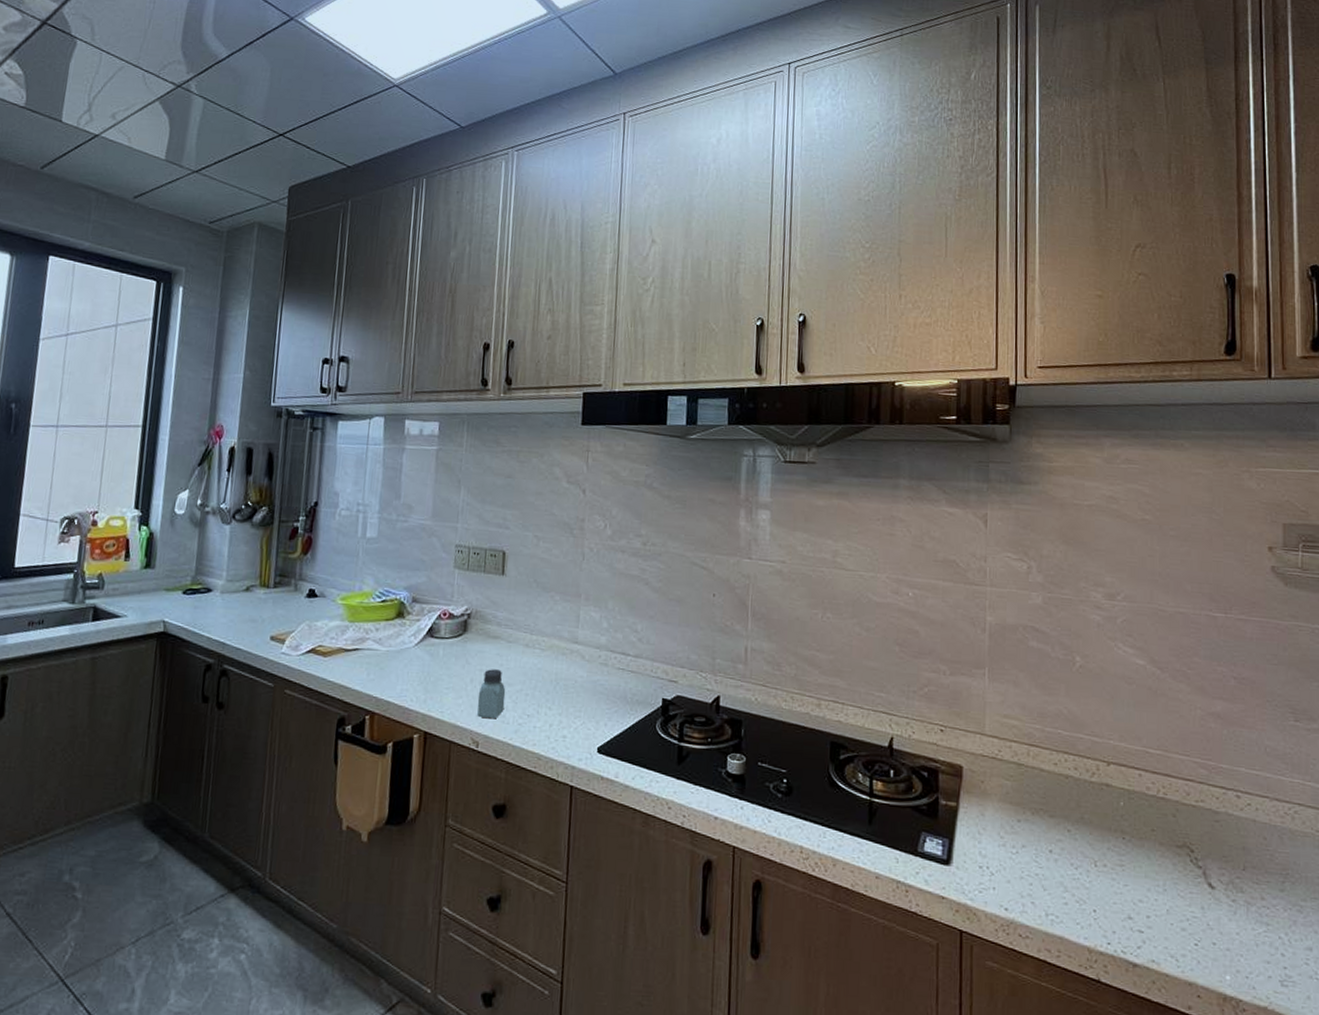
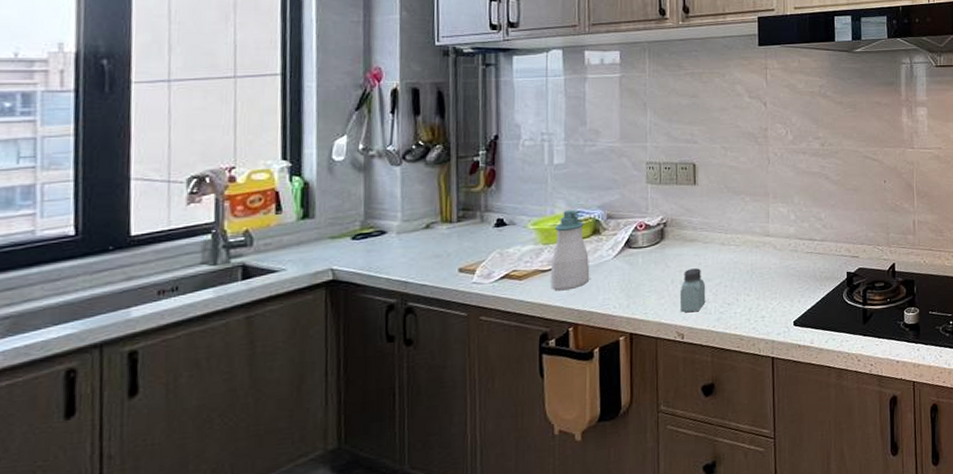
soap bottle: none [352,587,391,675] -> present [551,209,590,291]

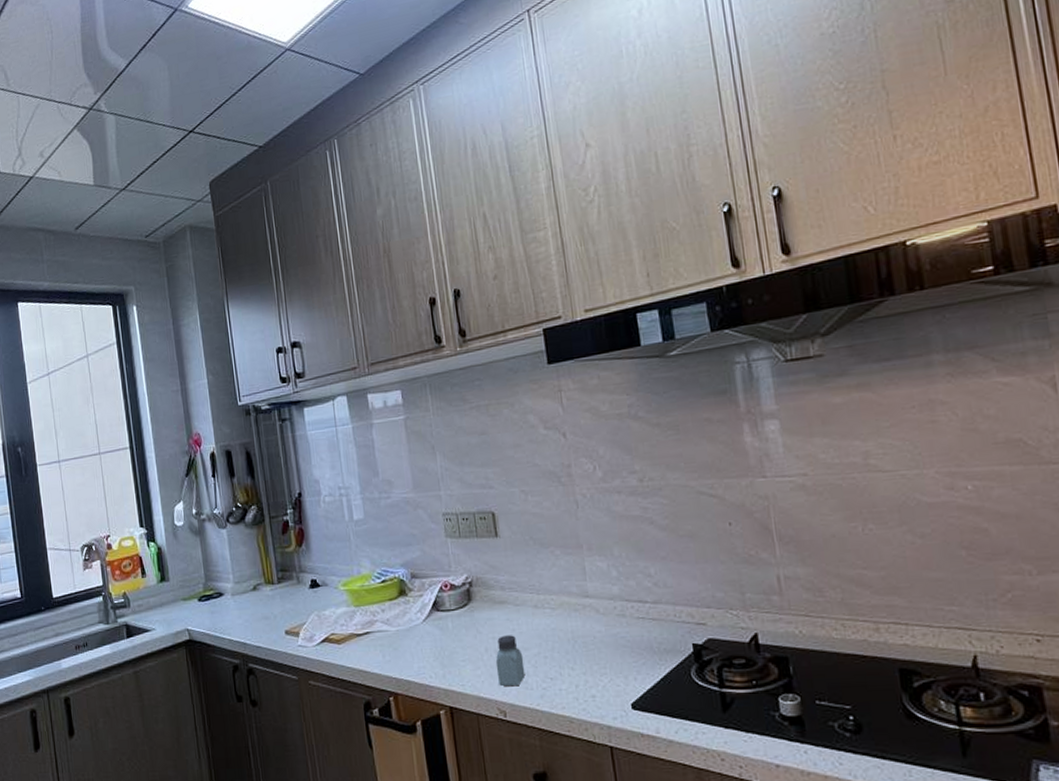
soap bottle: present [551,209,590,291] -> none [363,568,403,657]

